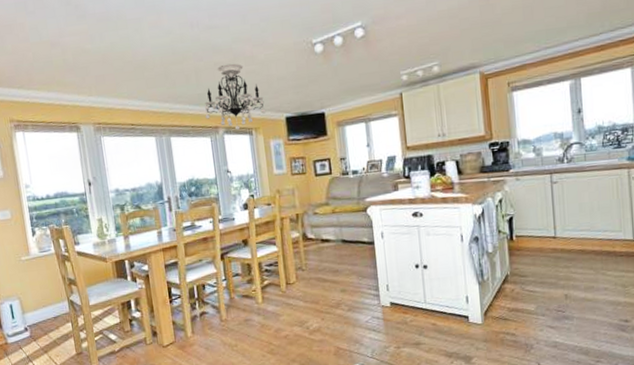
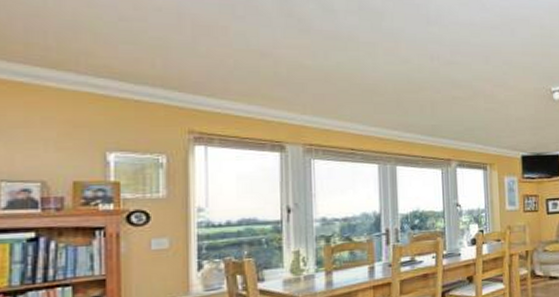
chandelier: present [205,63,267,130] -> none [438,99,503,164]

